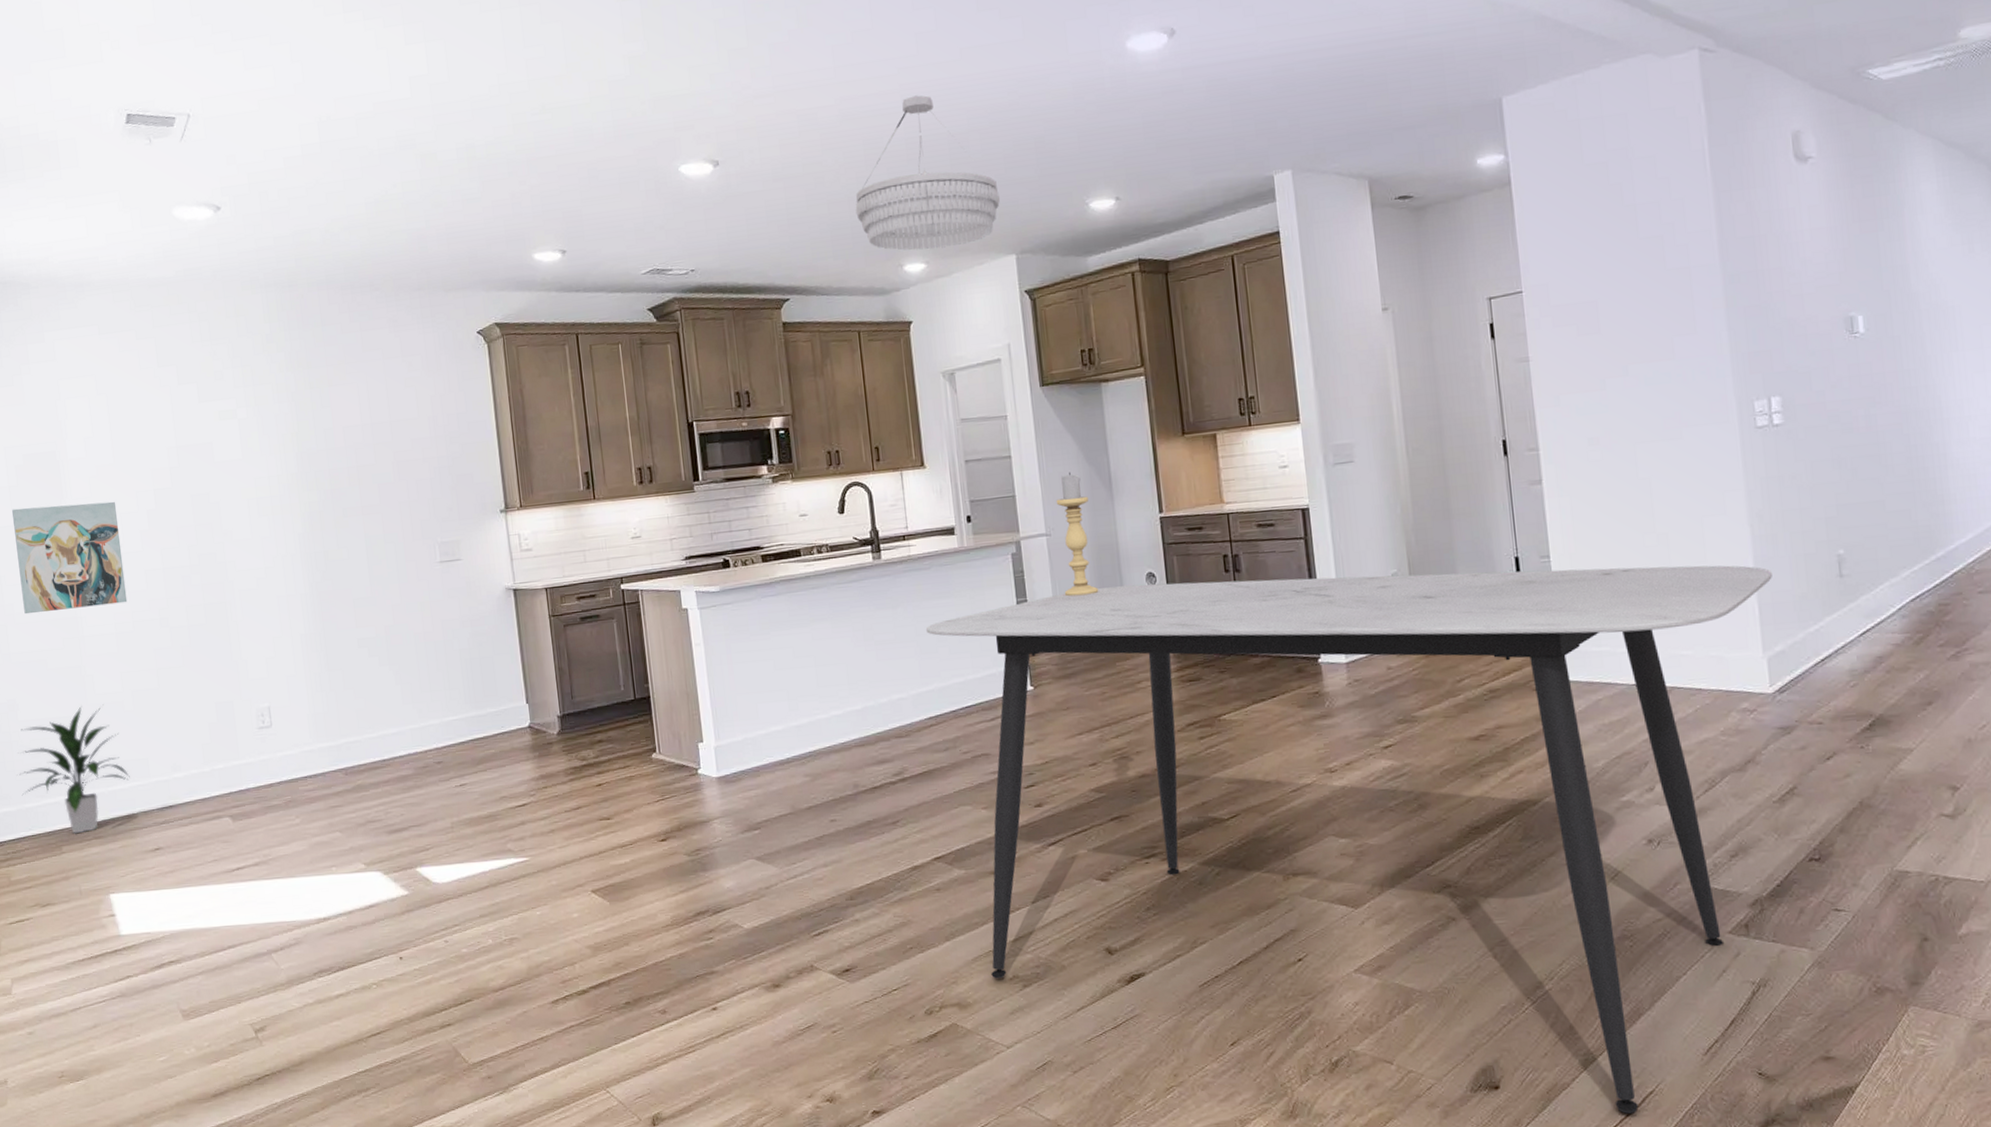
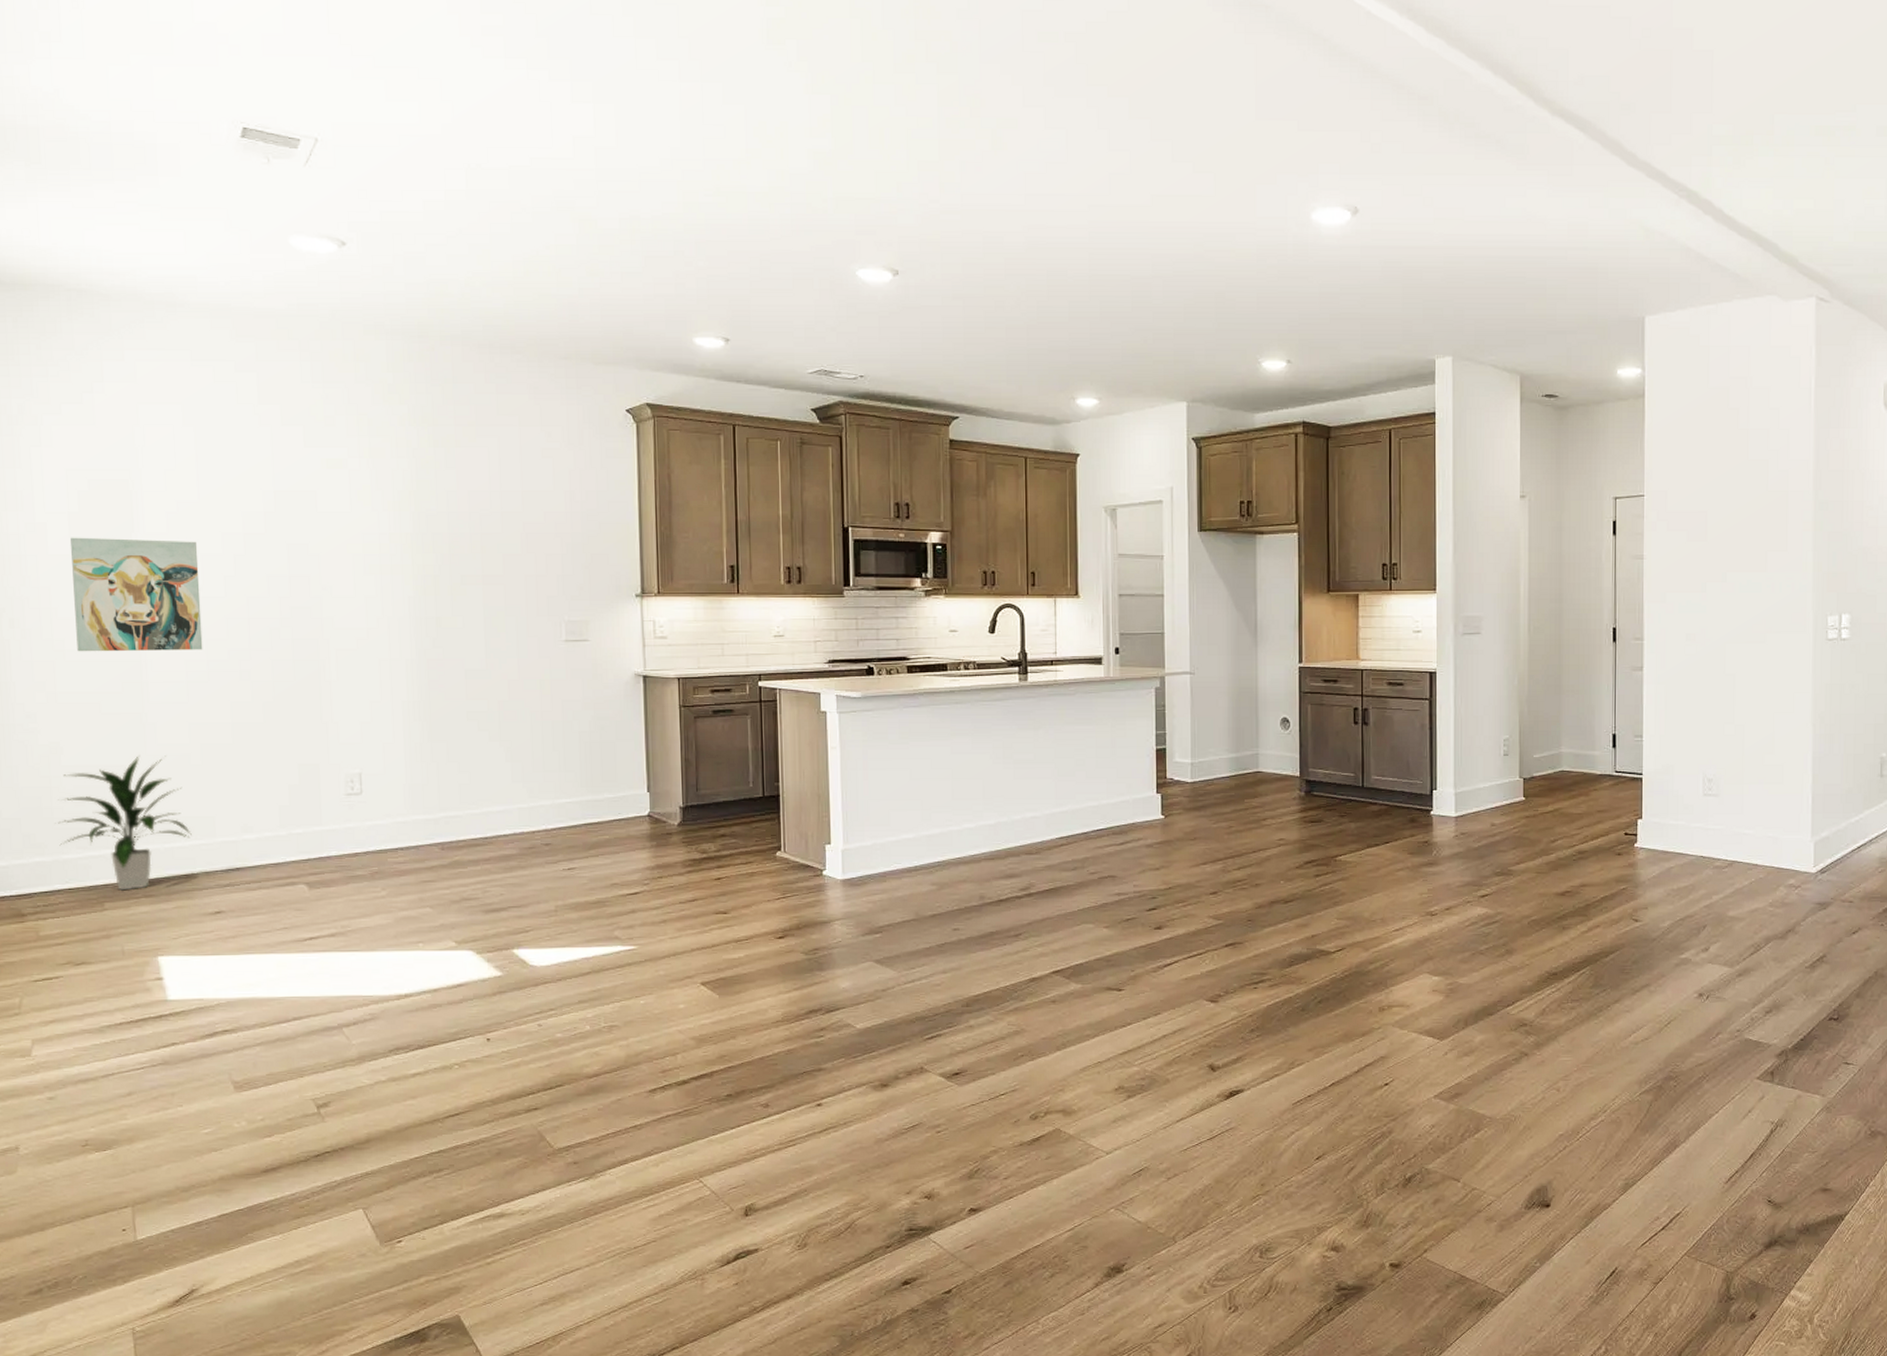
chandelier: present [855,95,1000,250] -> none [1033,234,1176,387]
dining table: present [925,565,1772,1114] -> none [1065,728,1826,1232]
candle holder: present [1056,472,1099,597] -> none [1202,616,1235,734]

